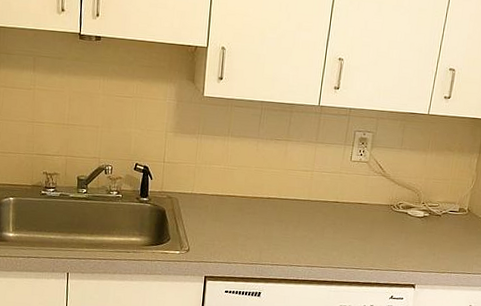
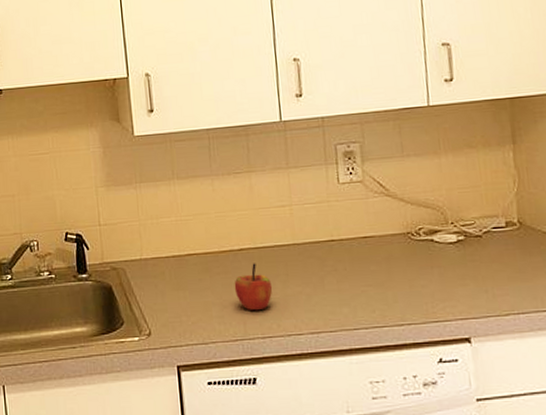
apple: none [258,209,287,245] -> present [234,263,273,311]

